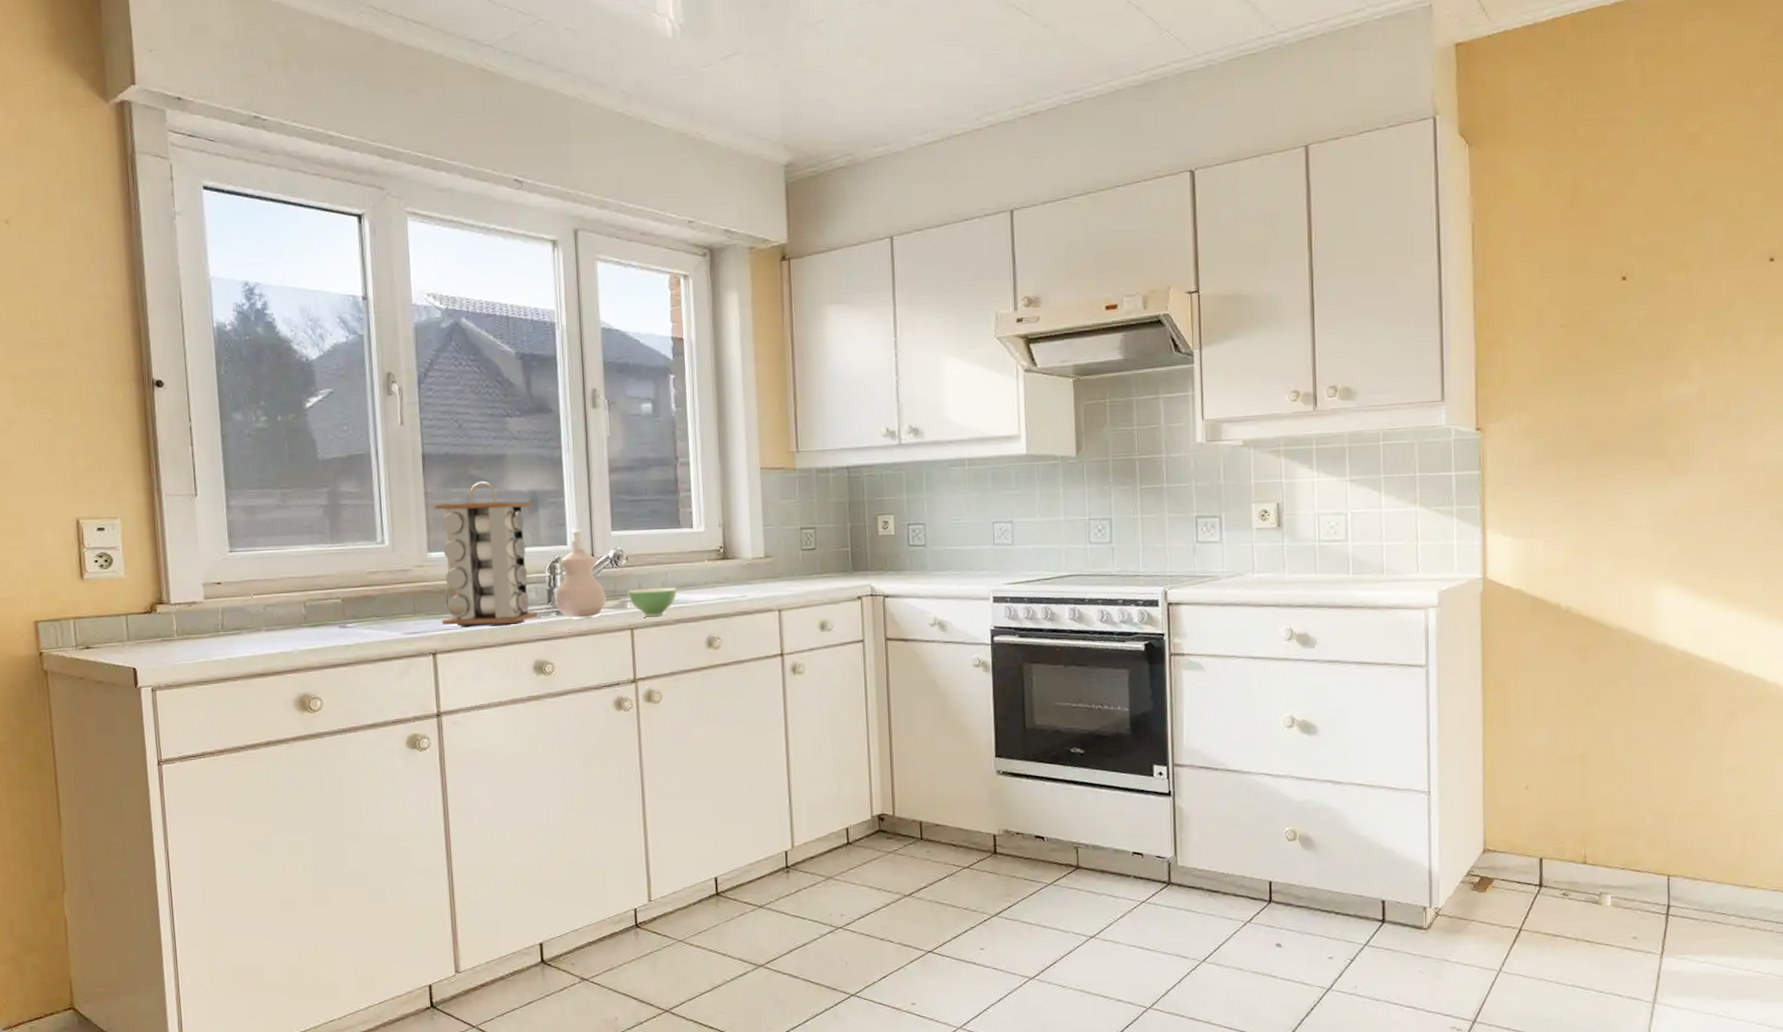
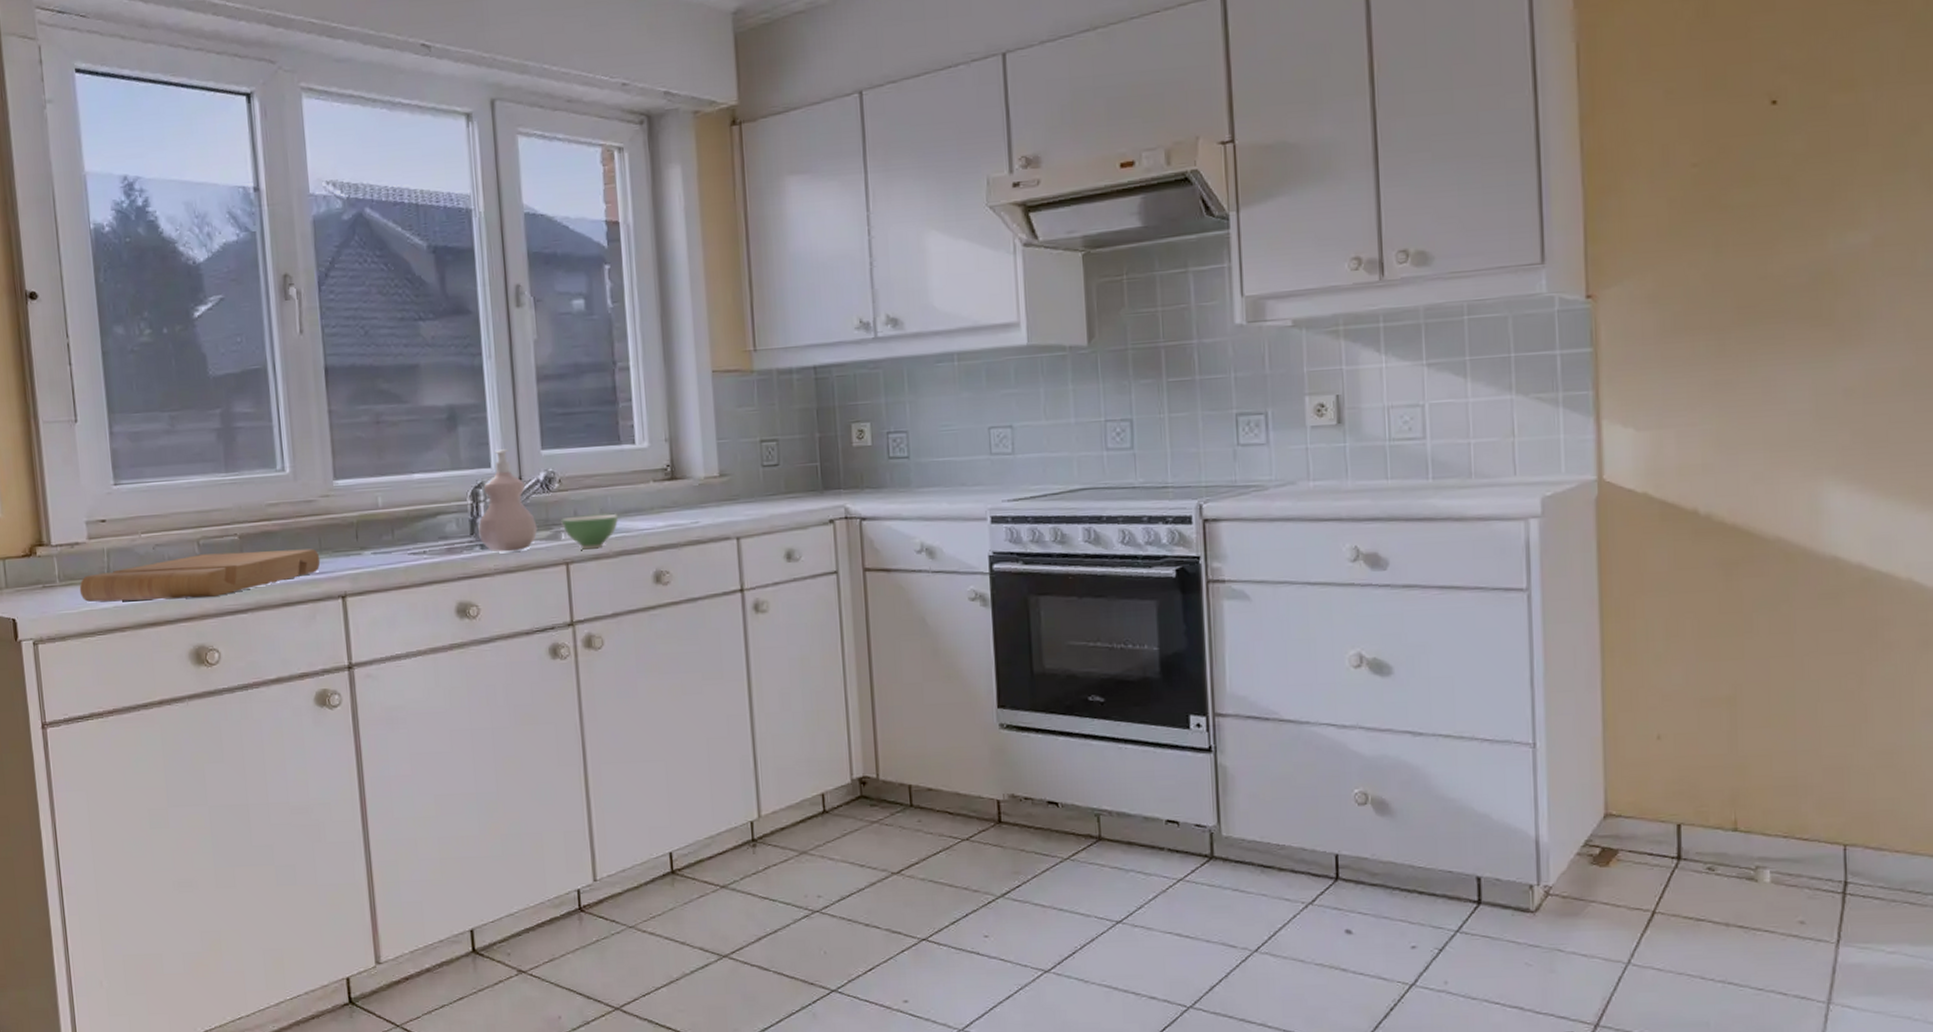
cutting board: none [195,611,414,655] -> present [79,548,321,603]
spice rack: present [433,481,538,627] -> none [338,395,459,565]

